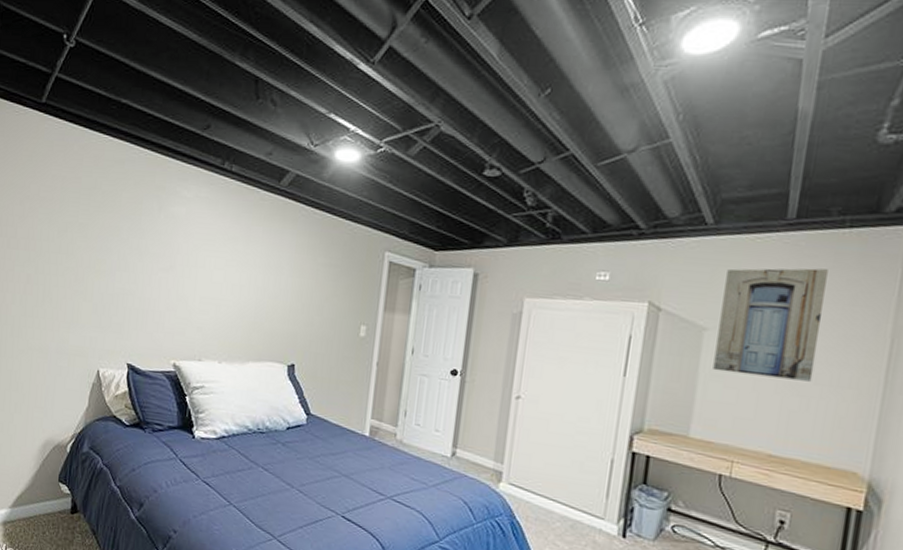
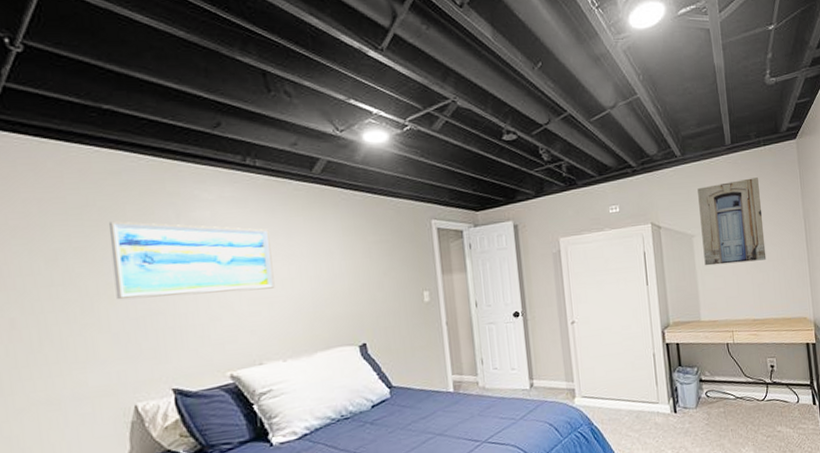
wall art: none [101,205,231,292] -> present [108,221,275,300]

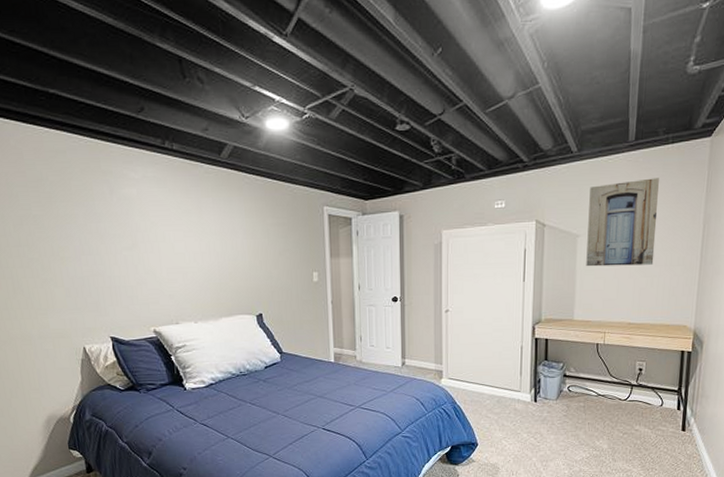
wall art: present [108,221,275,300] -> none [58,194,189,261]

